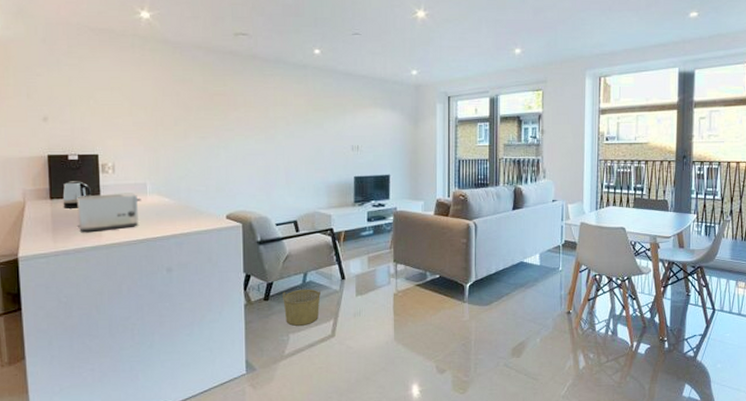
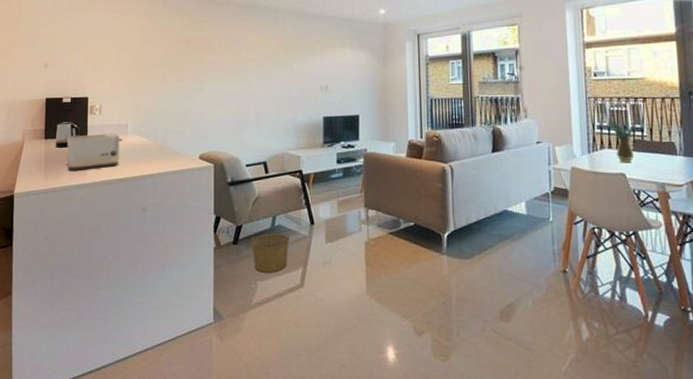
vase: none [616,183,635,219] -> present [610,123,635,163]

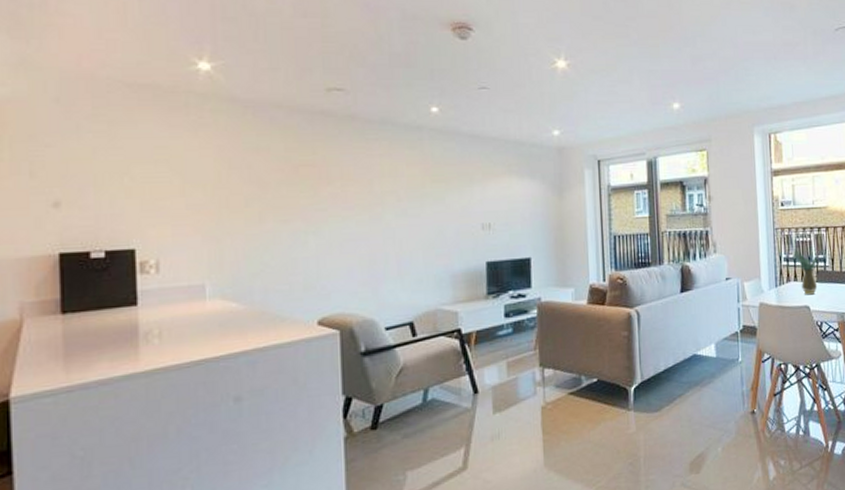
kettle: present [55,122,80,148] -> none [80,286,124,325]
toaster: present [66,133,123,171] -> none [102,298,198,357]
basket: present [251,233,289,273] -> none [396,409,447,460]

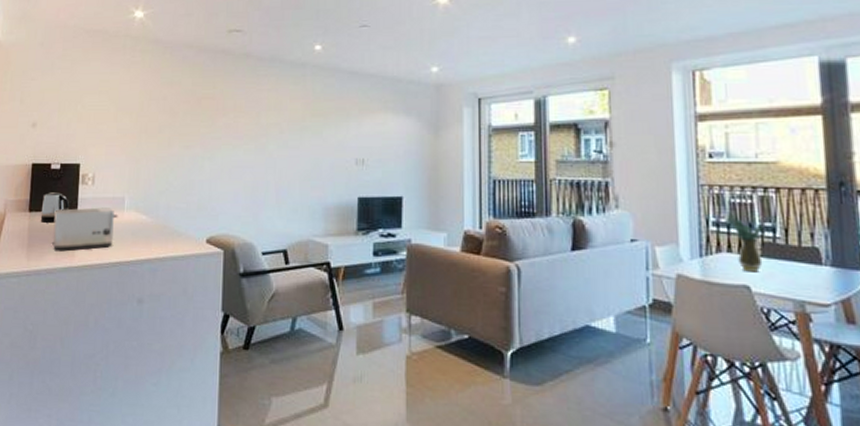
kettle: none [80,286,124,325] -> present [40,192,69,223]
toaster: none [102,298,198,357] -> present [52,207,118,252]

